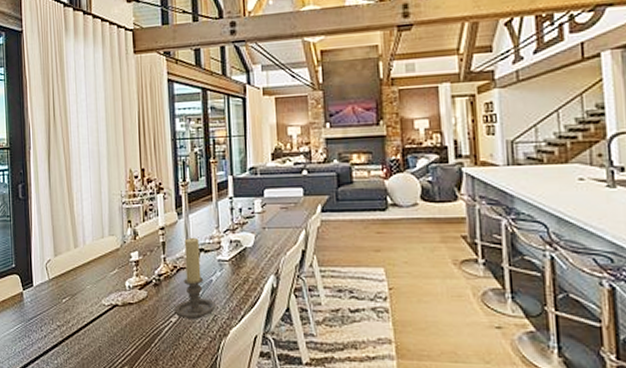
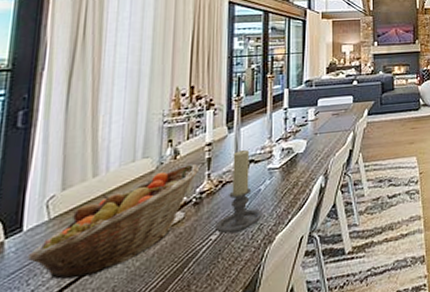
fruit basket: none [38,246,155,333] -> present [26,163,198,280]

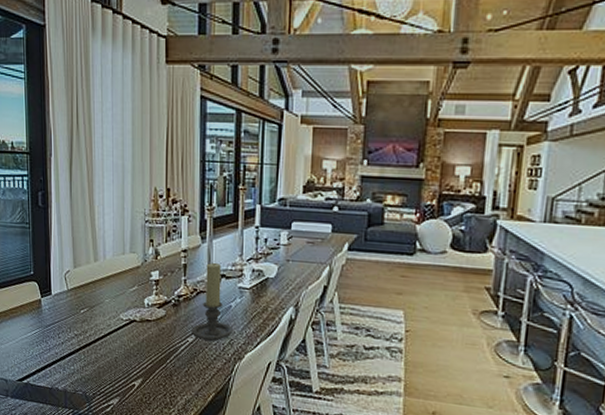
fruit basket: present [26,163,198,280] -> none [56,266,176,344]

